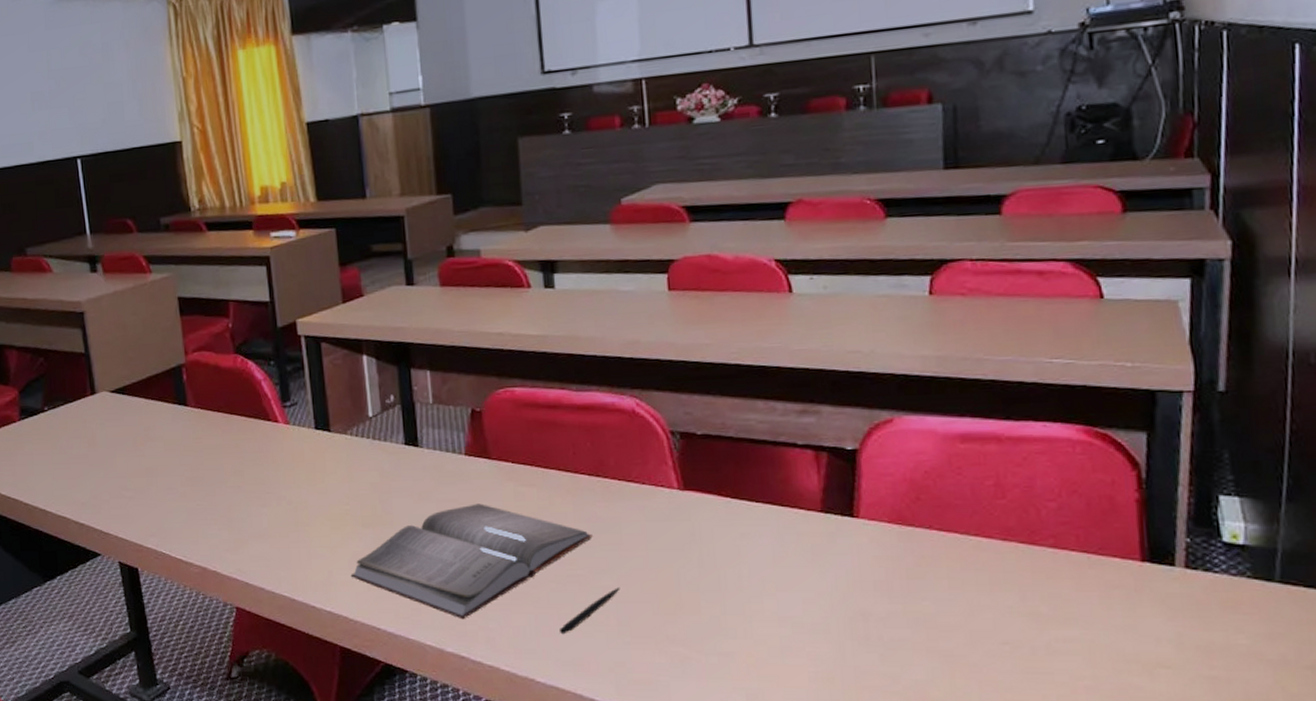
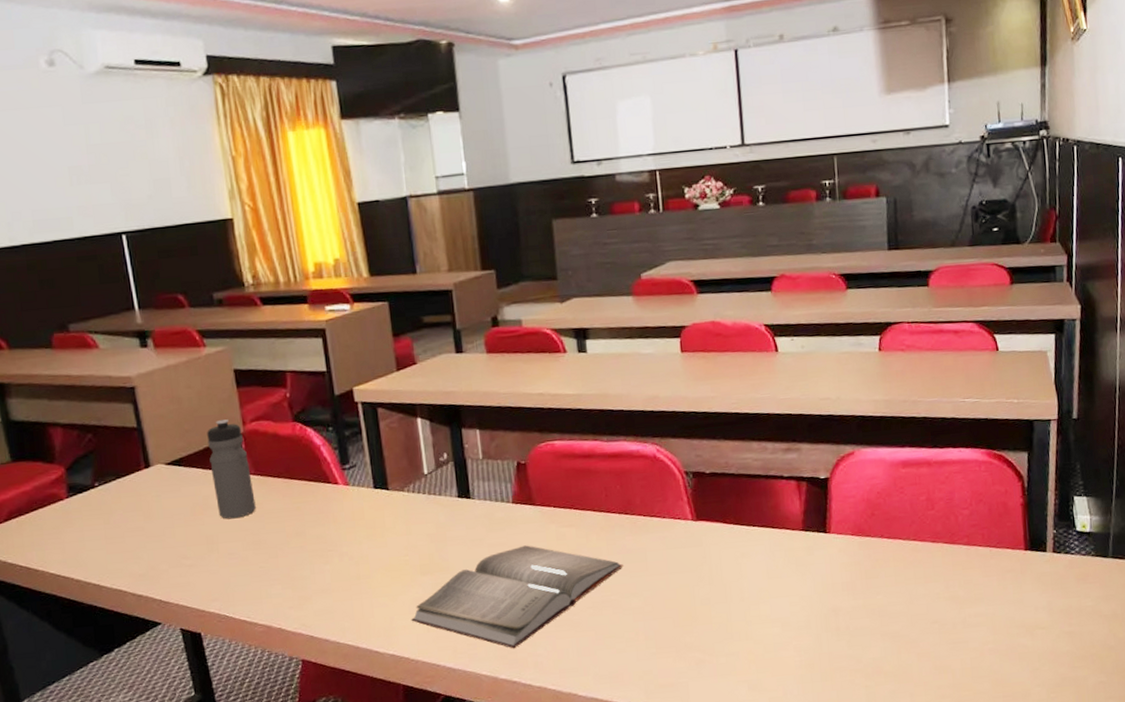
water bottle: none [150,349,195,452] -> present [207,419,256,519]
pen: present [560,588,620,635] -> none [597,607,647,653]

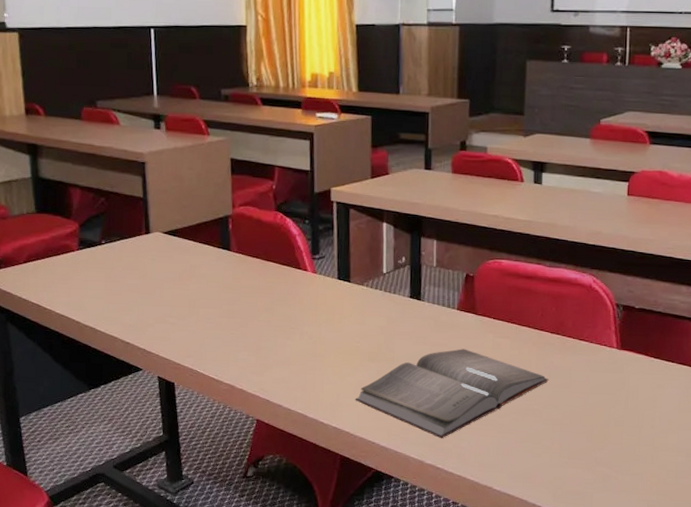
water bottle: present [207,419,256,519] -> none [200,201,235,289]

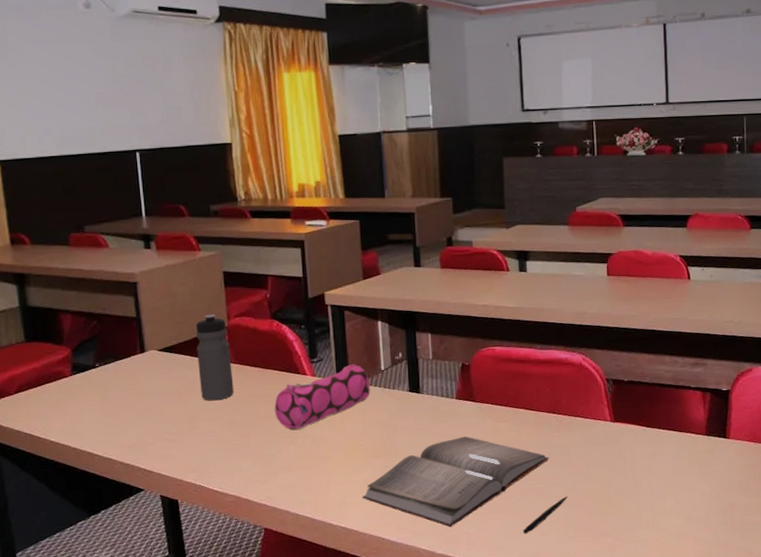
water bottle: none [200,201,235,289] -> present [196,314,234,401]
pencil case: none [273,264,371,325] -> present [274,364,370,430]
pen: none [516,420,565,454] -> present [523,496,568,534]

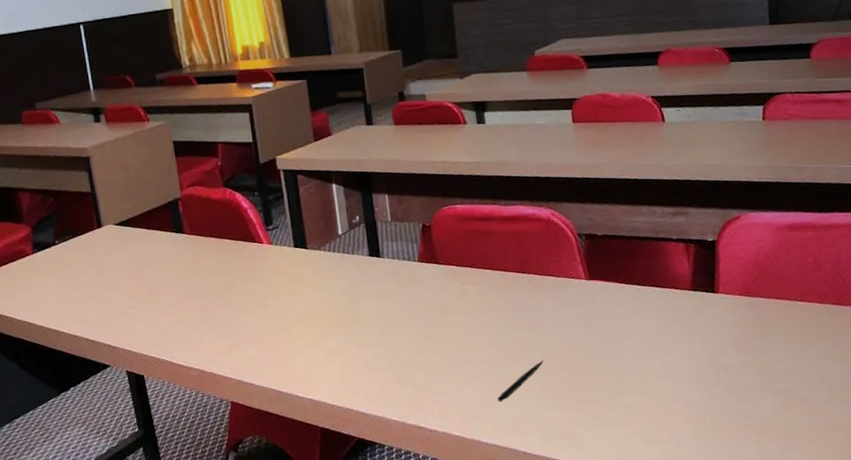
water bottle: present [196,314,234,401] -> none [150,185,192,274]
pencil case: present [274,364,370,430] -> none [232,230,329,300]
hardback book: present [362,436,549,527] -> none [327,301,521,397]

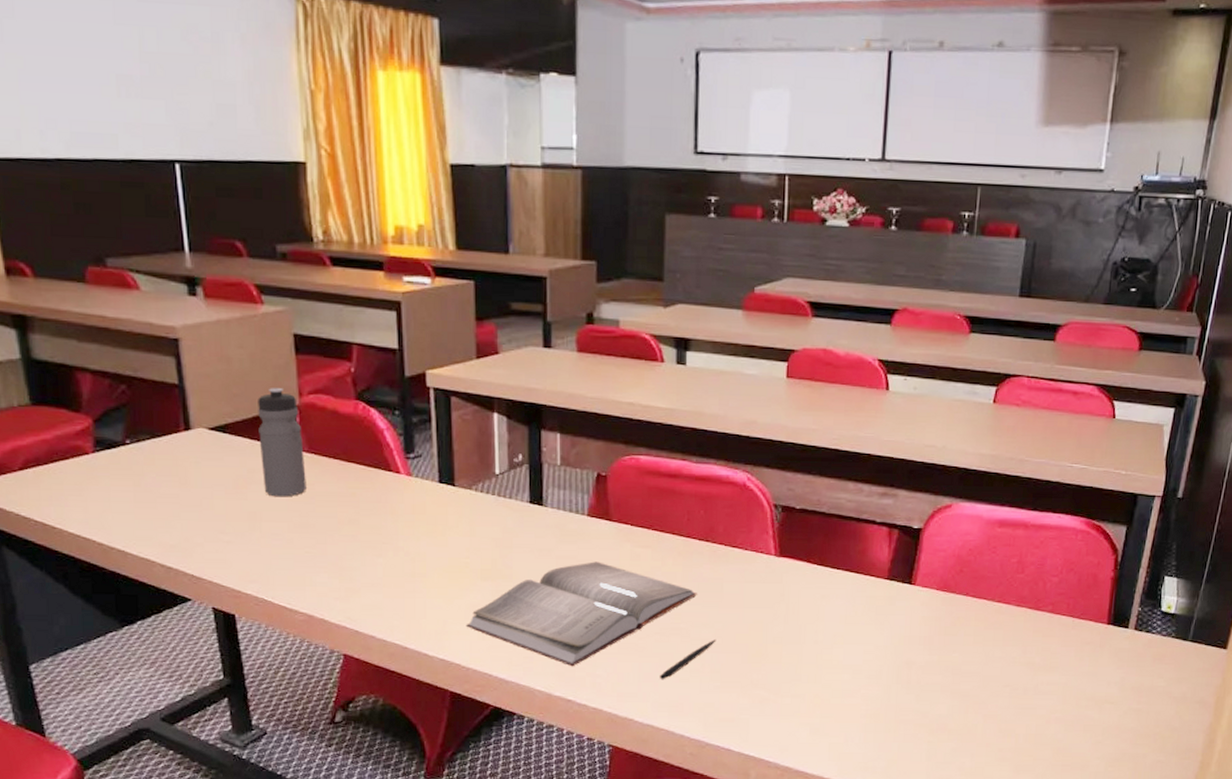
water bottle: none [150,185,192,274] -> present [258,388,306,497]
hardback book: none [327,301,521,397] -> present [466,561,697,667]

